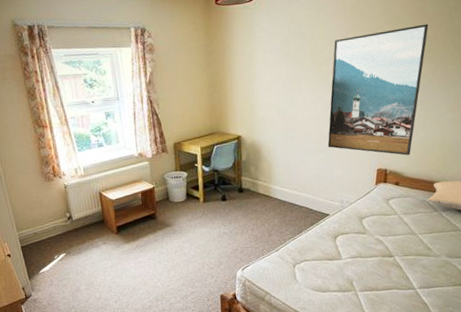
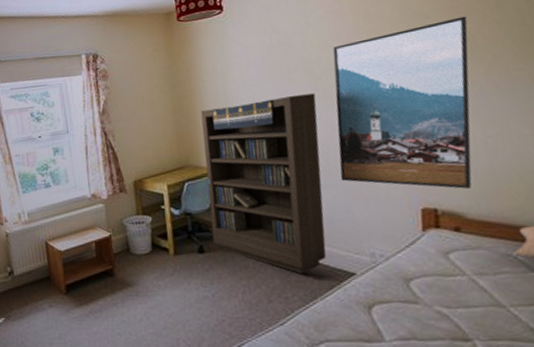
bookcase: none [230,77,318,216] -> present [200,93,326,275]

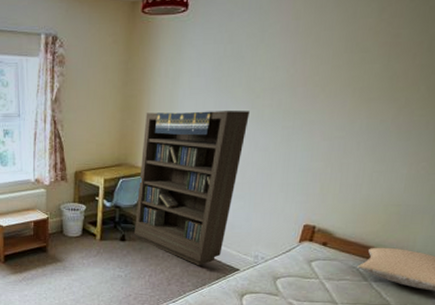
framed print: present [333,16,472,190] -> none [250,56,400,214]

